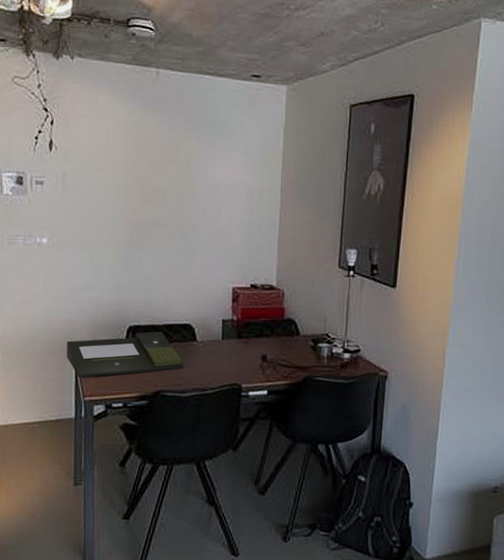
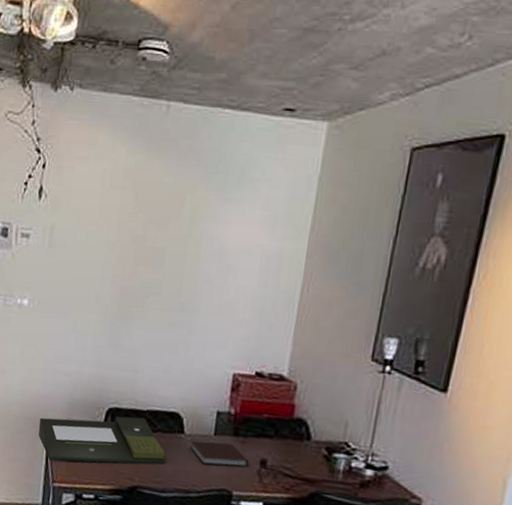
notebook: none [202,345,252,365] -> present [189,440,249,468]

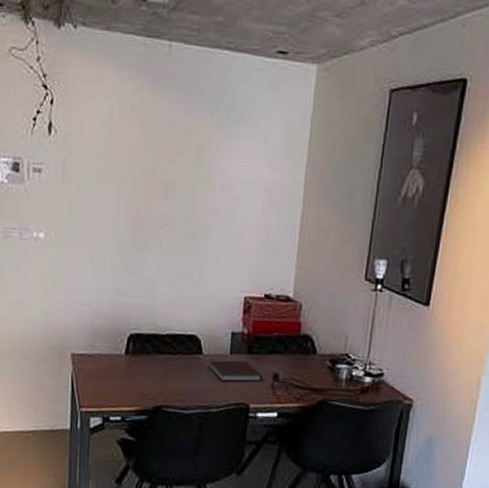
document tray: present [38,416,166,465] -> none [62,341,186,388]

